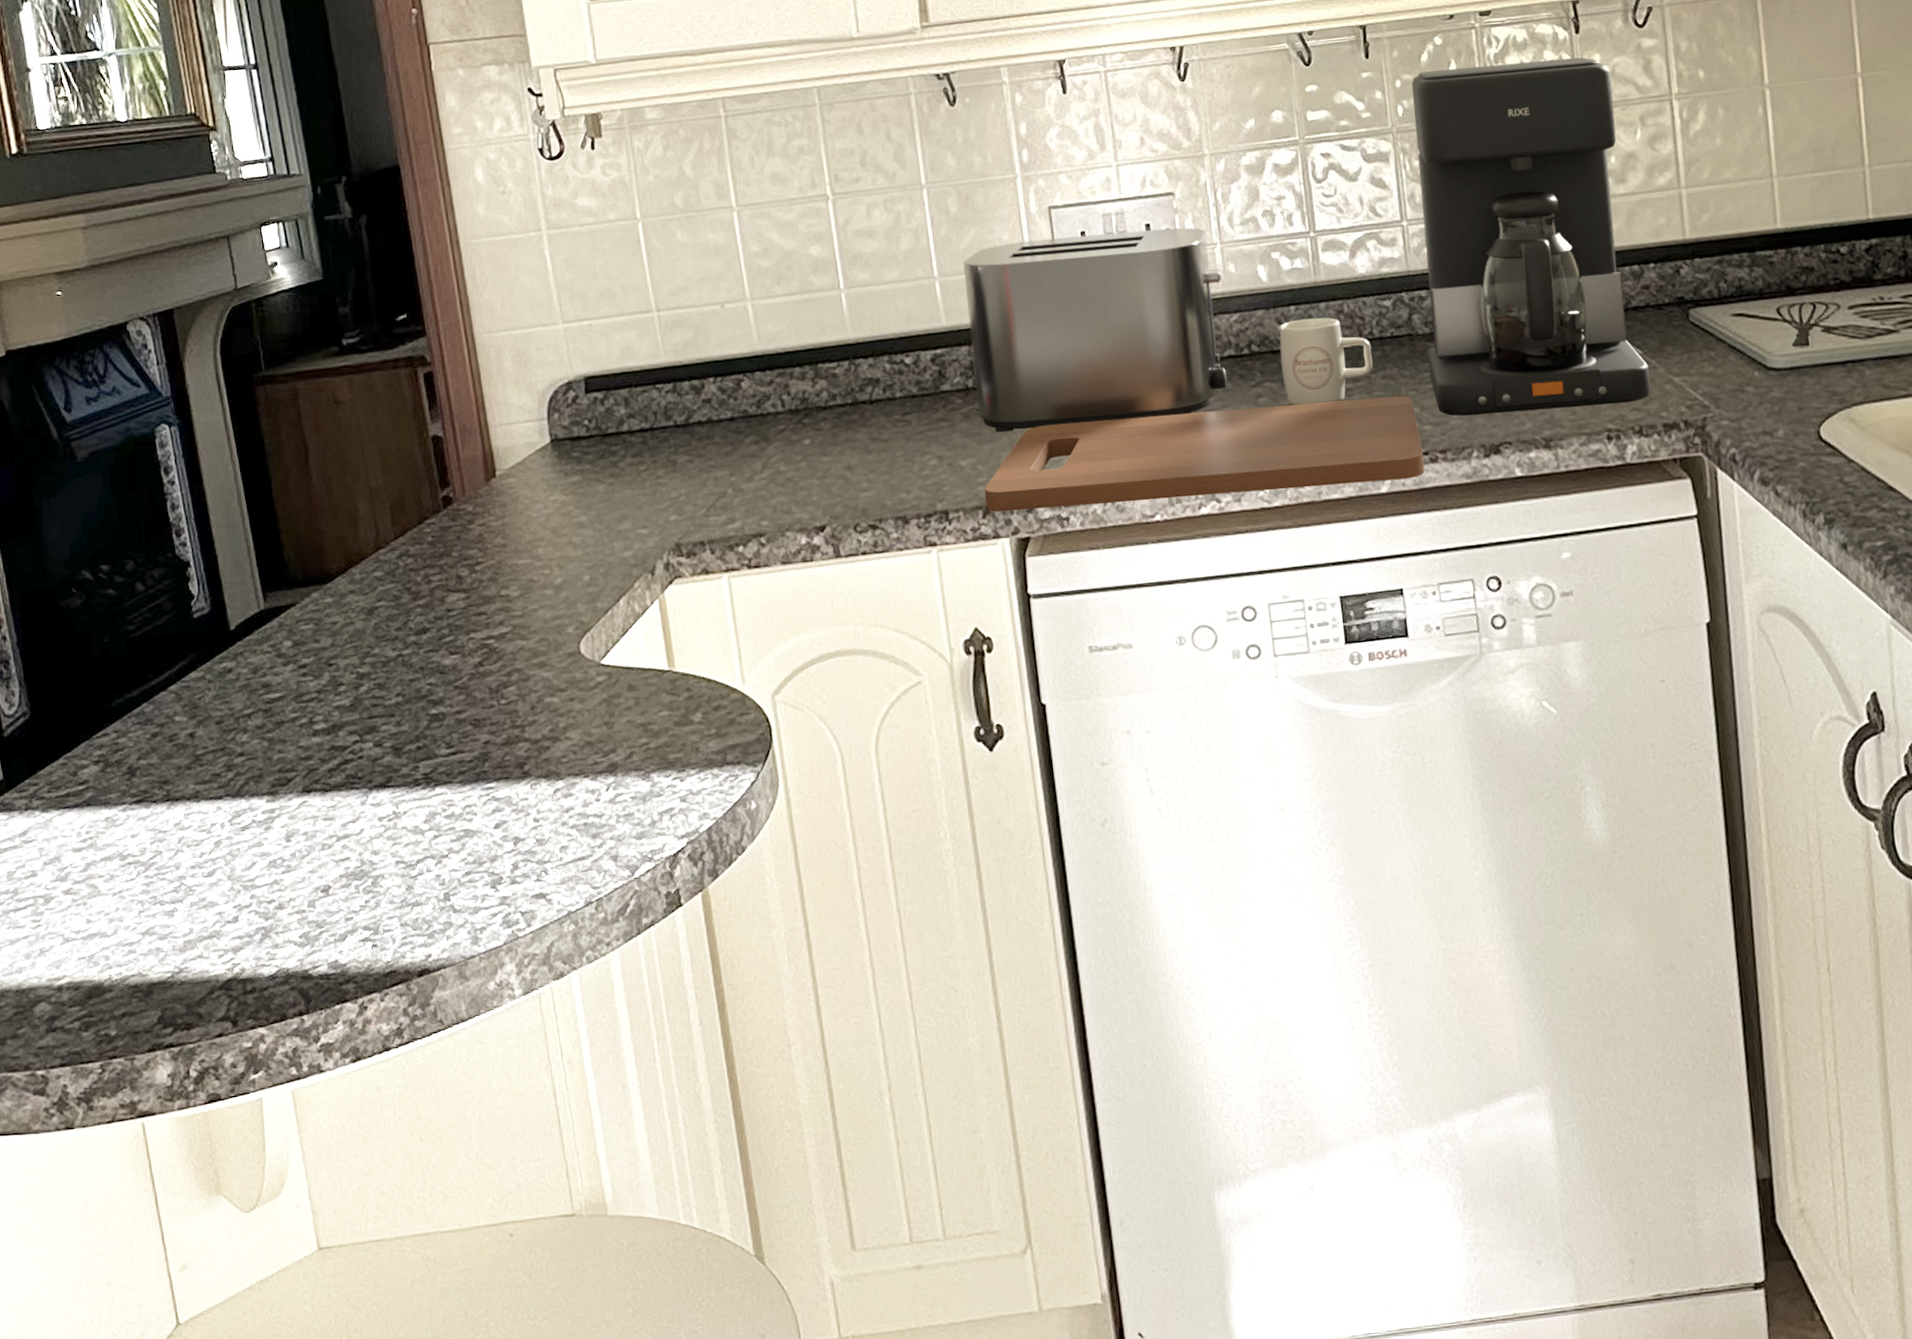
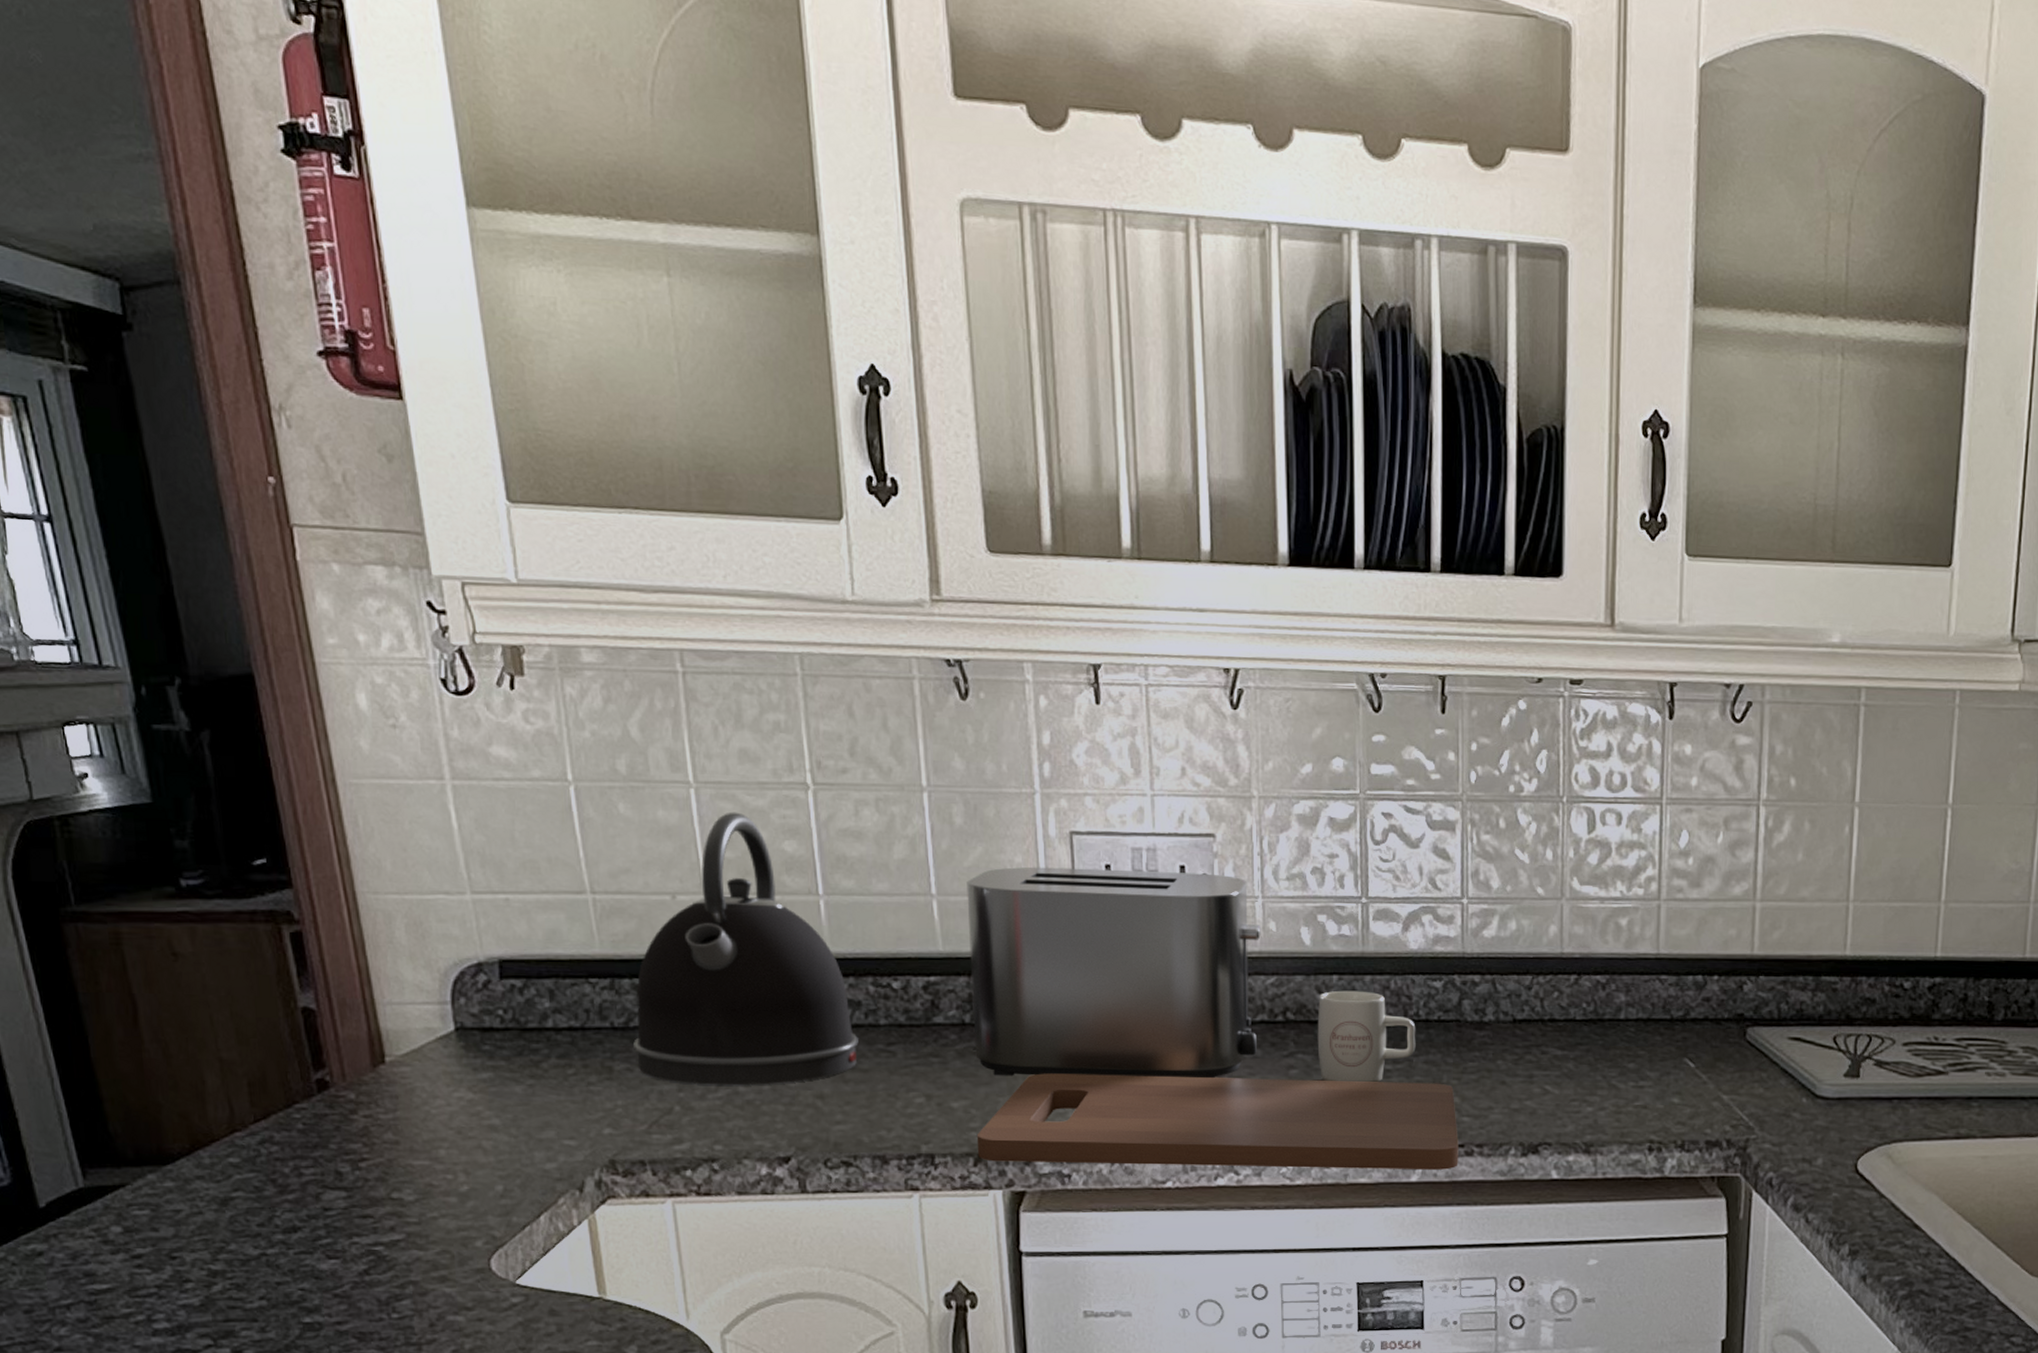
kettle: none [692,226,879,468] -> present [632,812,858,1086]
coffee maker: present [1411,57,1651,416] -> none [1474,738,1701,1116]

